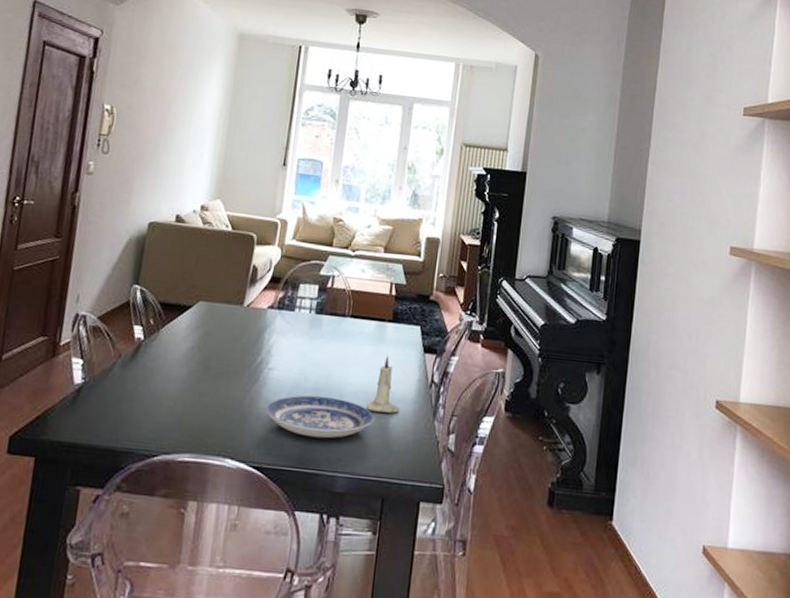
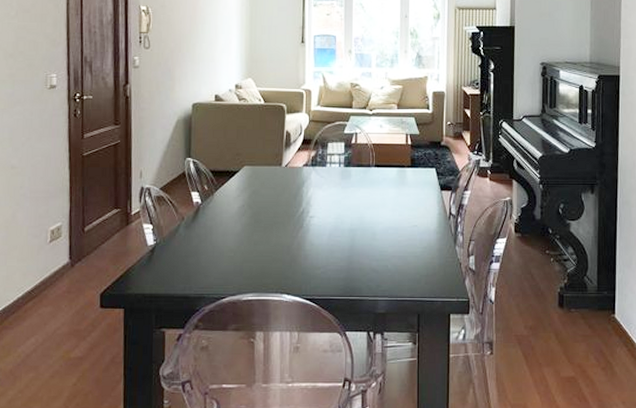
plate: present [266,395,374,439] -> none [311,236,404,270]
candle: present [366,356,399,413] -> none [396,196,424,243]

